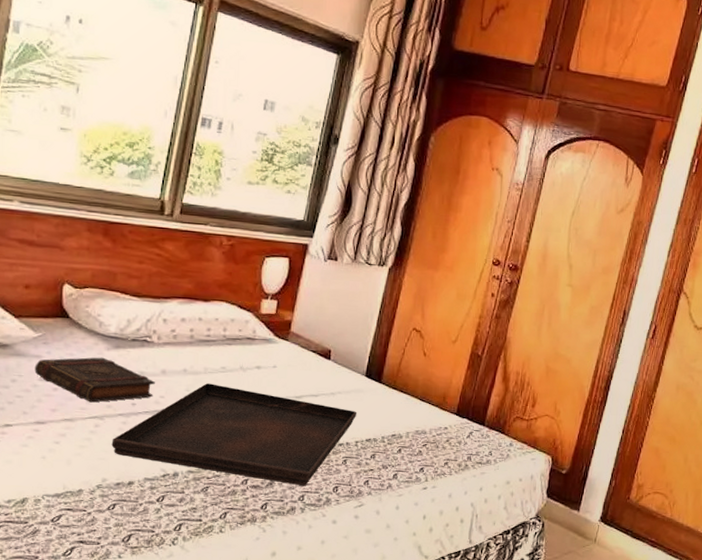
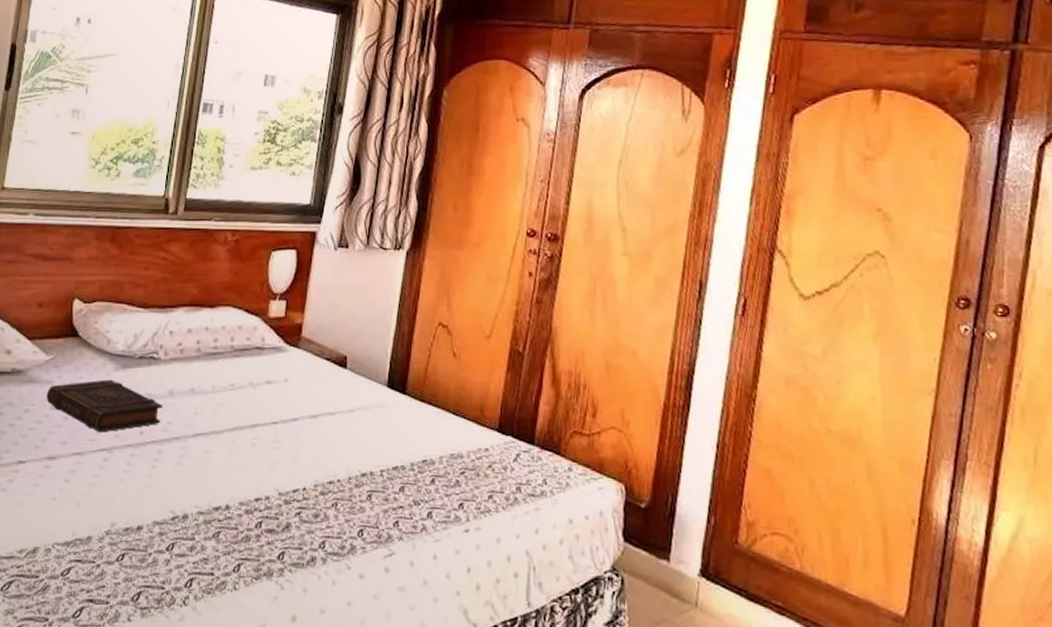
serving tray: present [111,383,358,486] -> none [120,404,381,530]

